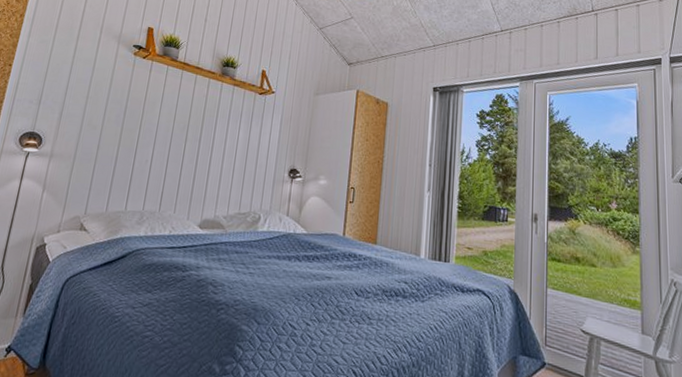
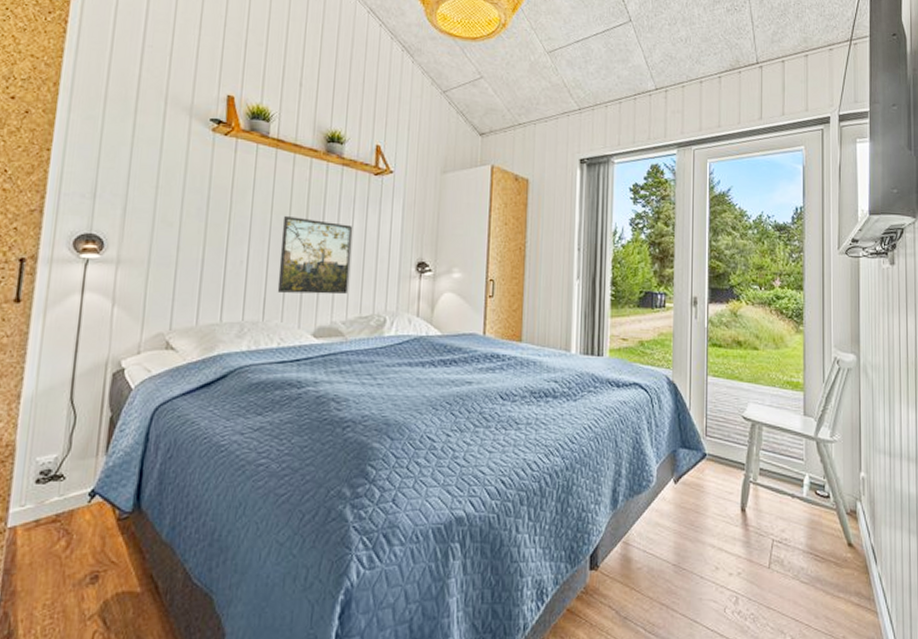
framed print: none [173,124,238,193] -> present [277,215,352,295]

